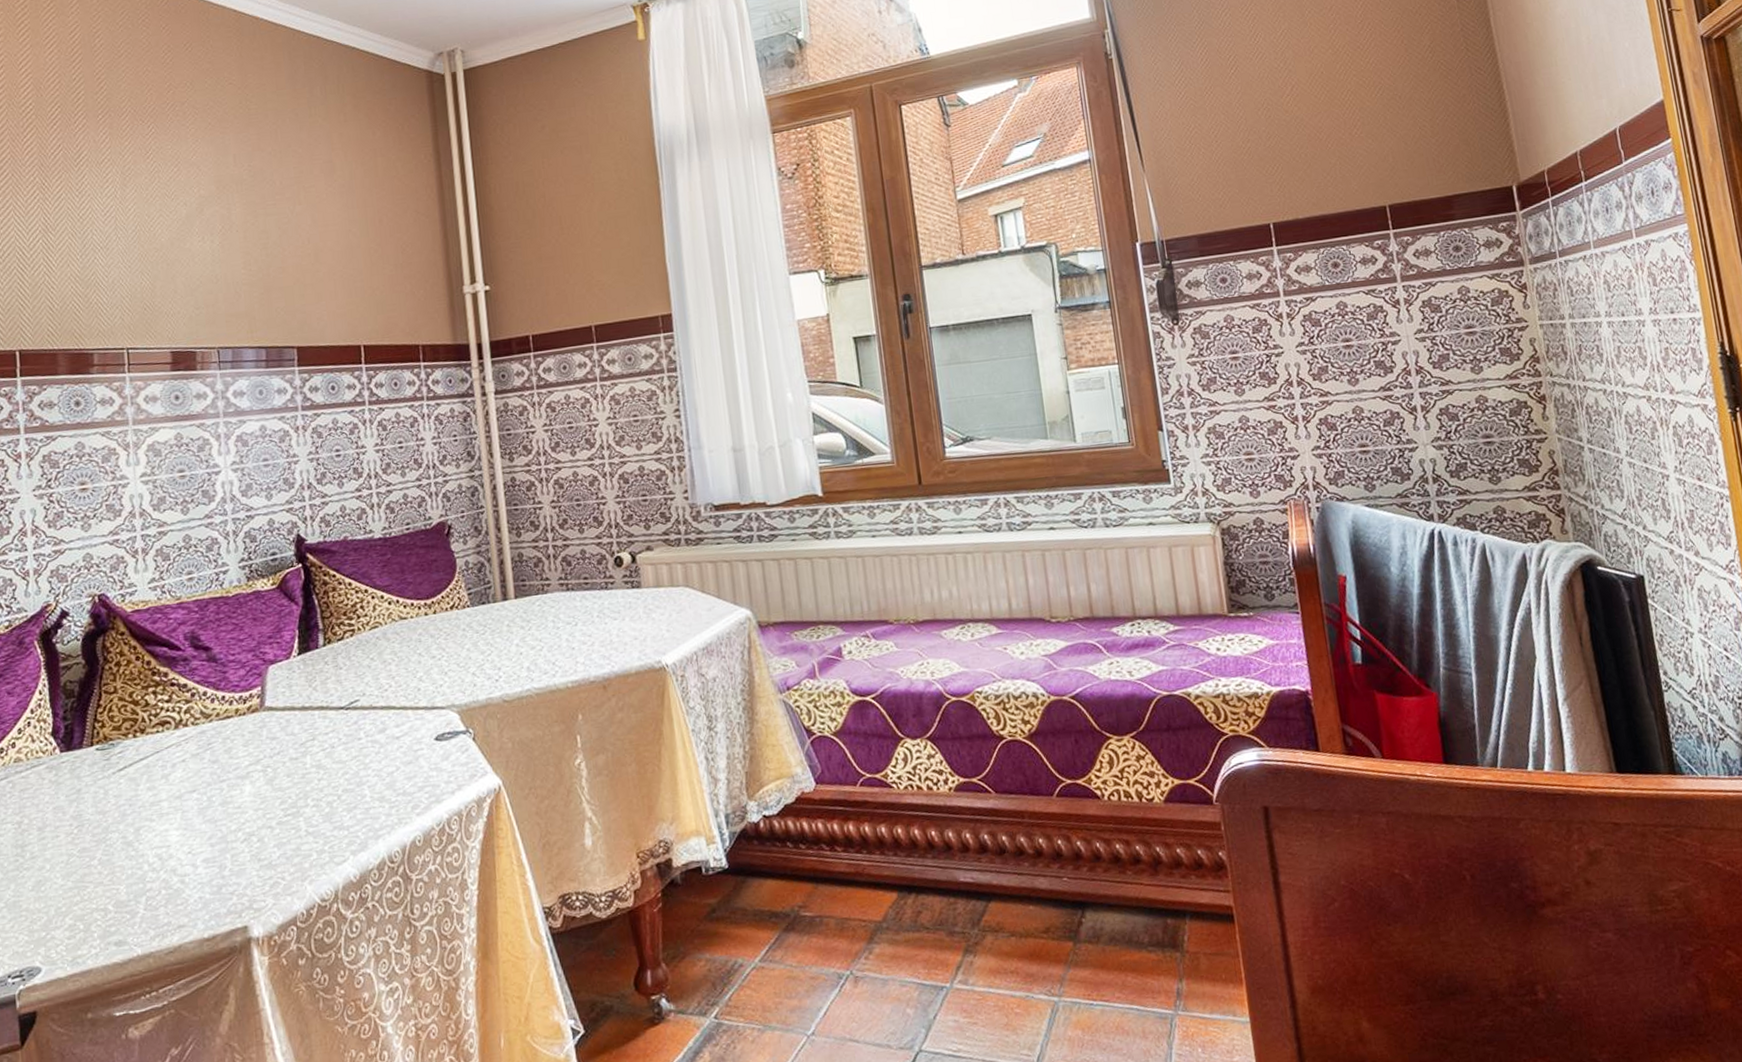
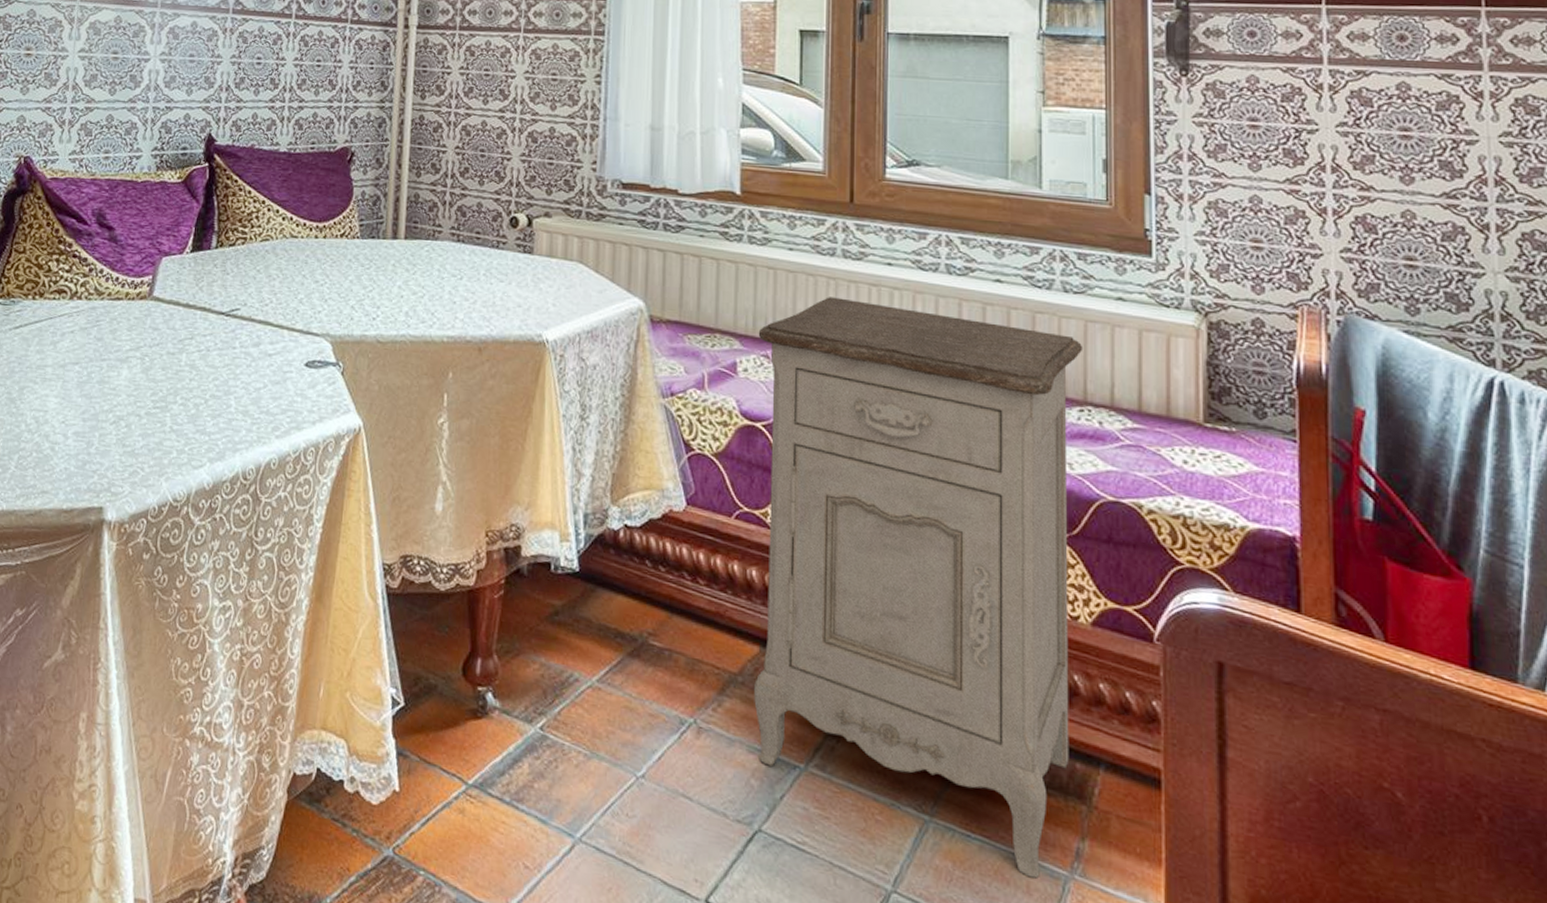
nightstand: none [856,563,1162,1024] -> present [754,297,1084,879]

